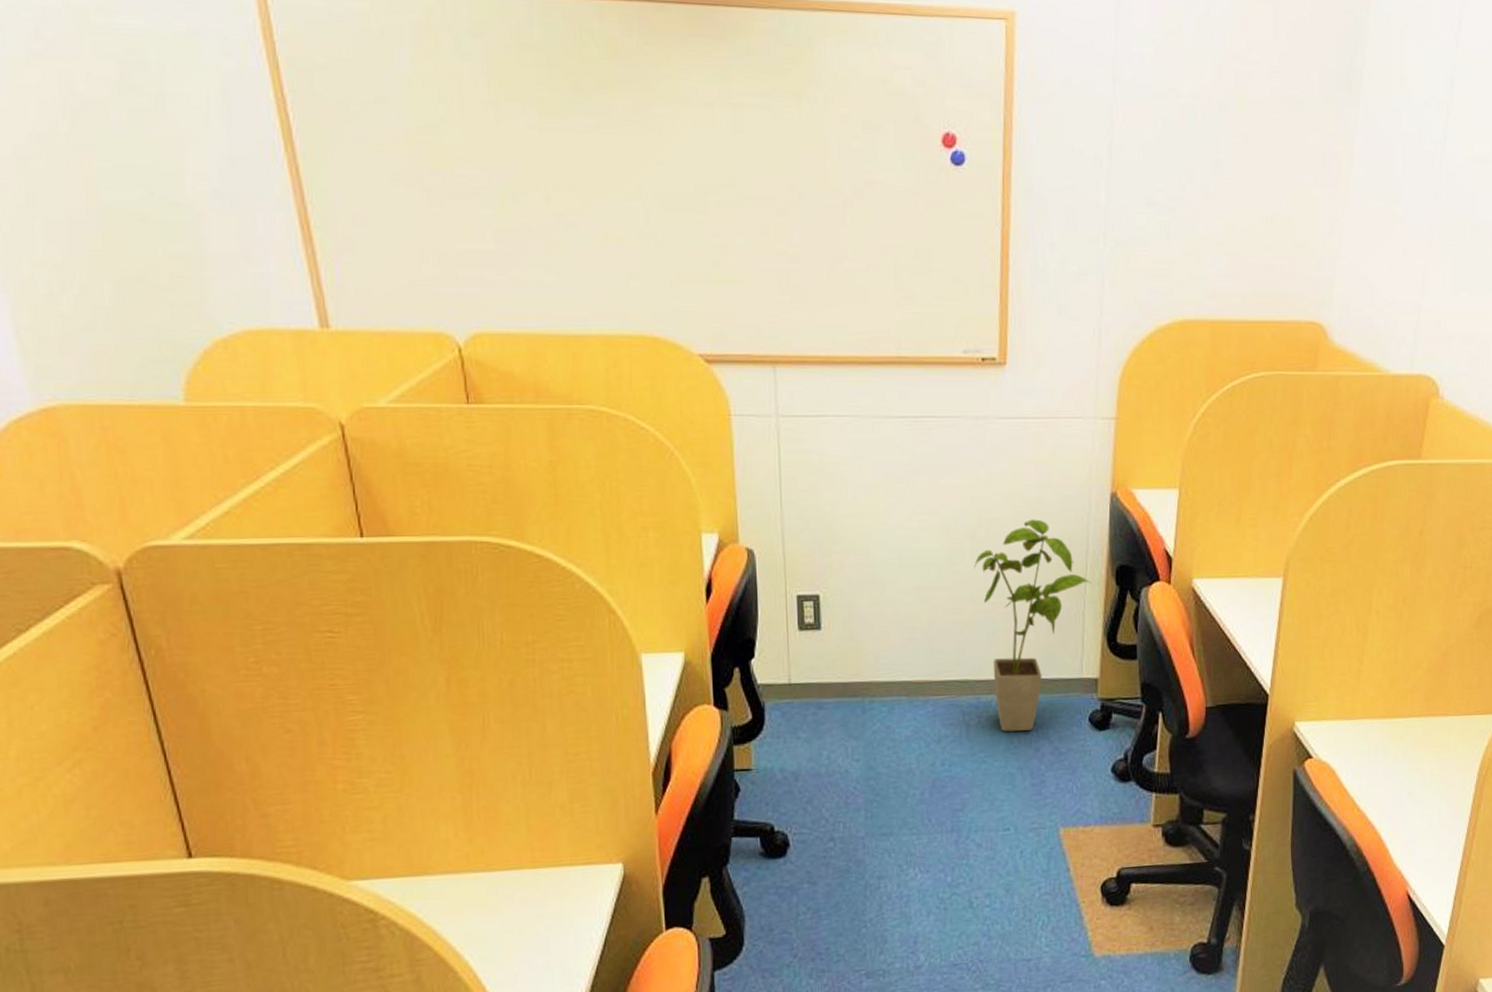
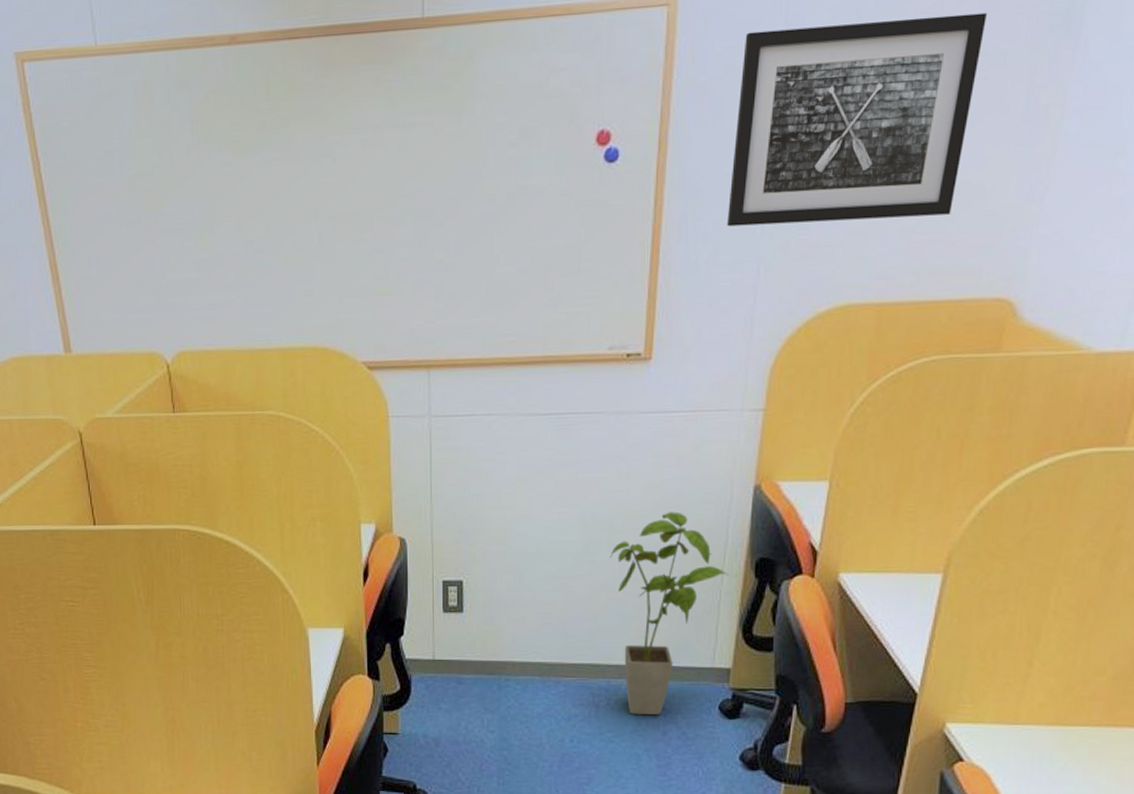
wall art: none [1071,55,1285,243] -> present [727,12,987,227]

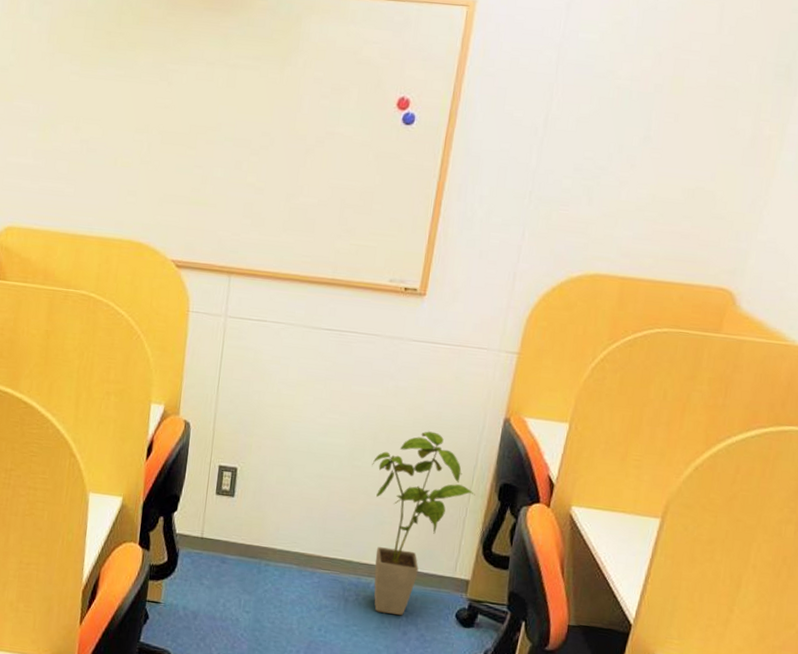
wall art: present [727,12,987,227] -> none [500,39,725,212]

